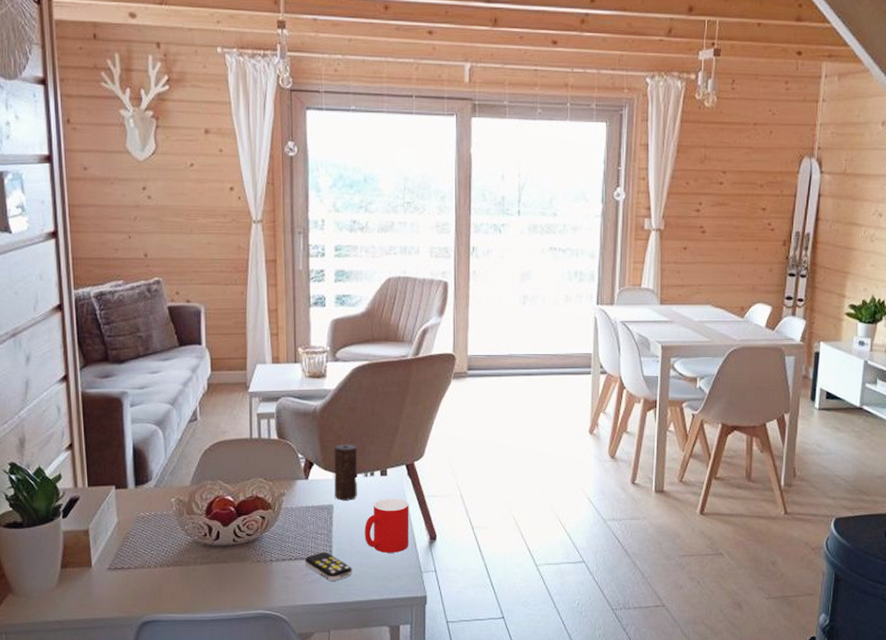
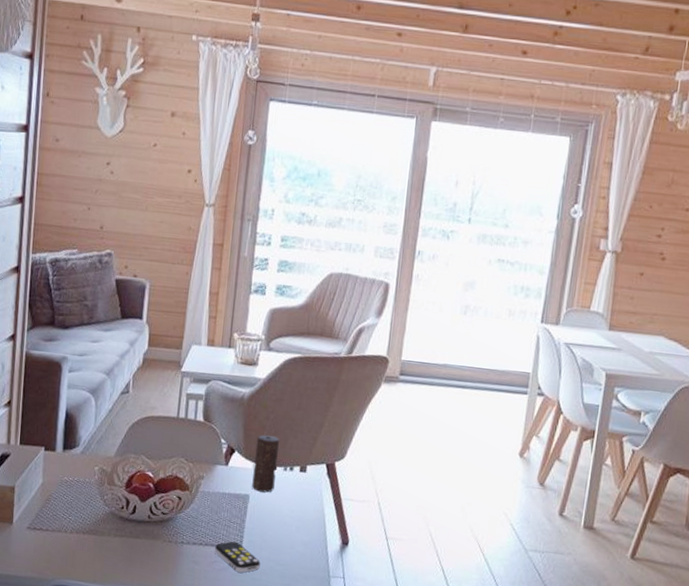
cup: present [365,498,409,553] -> none [276,495,325,553]

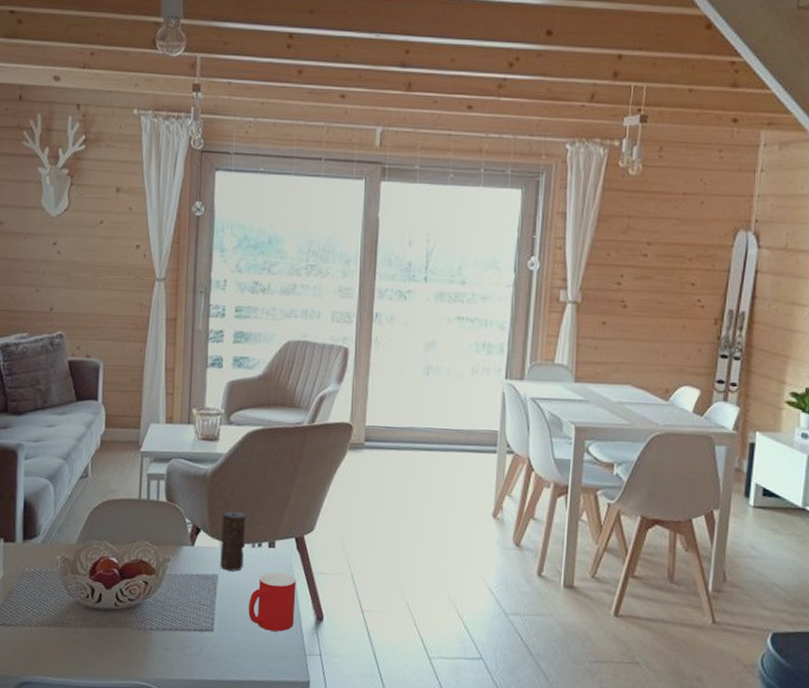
remote control: present [214,541,261,573] -> none [185,624,234,657]
cup: none [276,495,325,553] -> present [248,572,297,632]

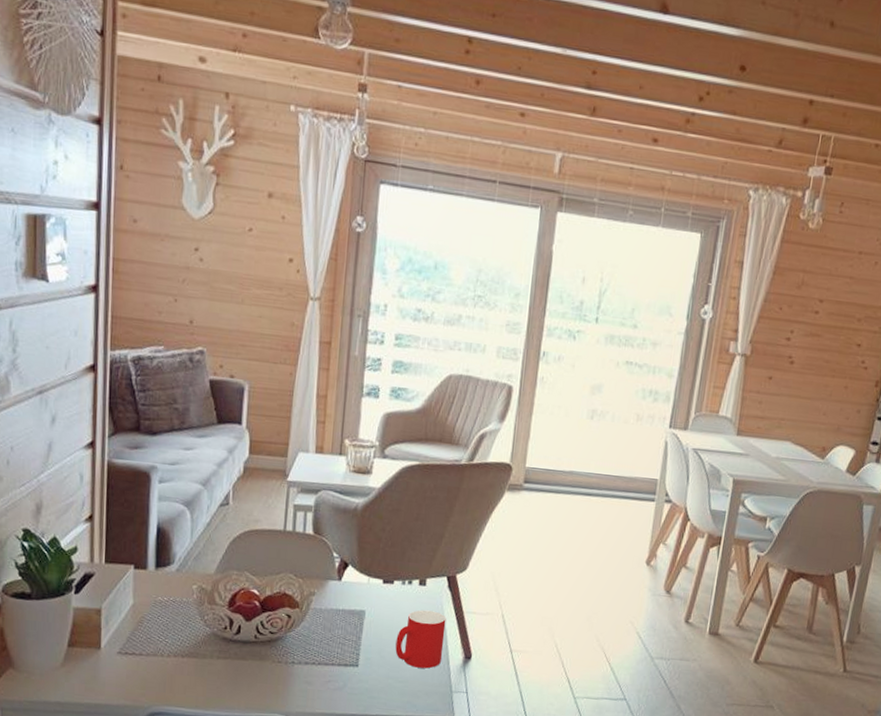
candle: present [220,511,246,572] -> none [368,547,398,608]

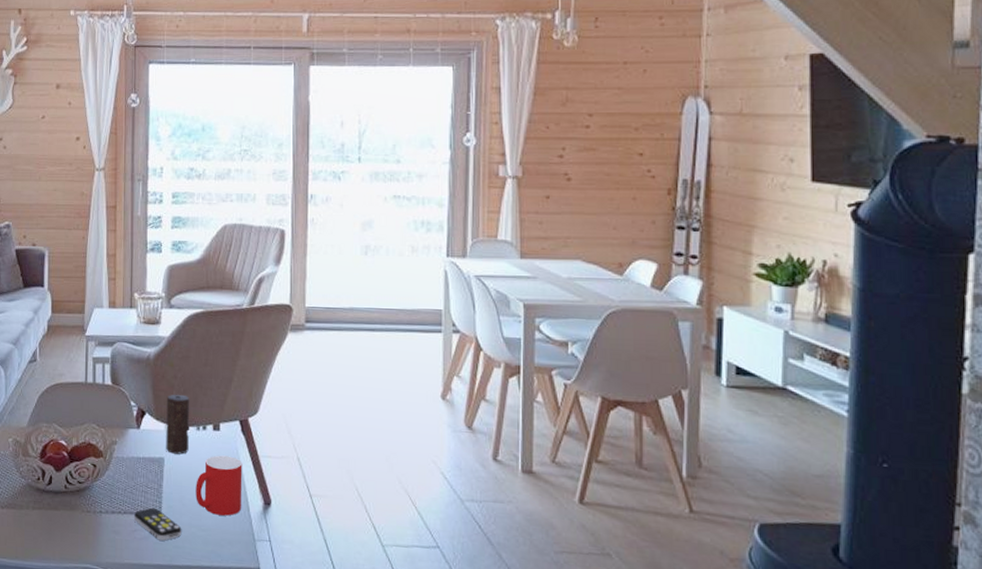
remote control: none [328,659,379,692] -> present [133,507,182,541]
candle: none [368,547,398,608] -> present [166,394,190,455]

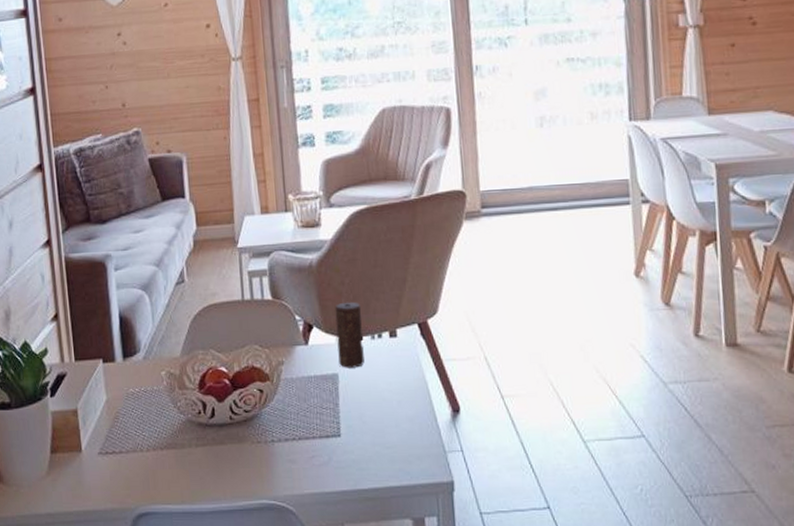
remote control: present [133,507,182,541] -> none [309,429,365,464]
cup: present [196,455,242,516] -> none [375,363,429,429]

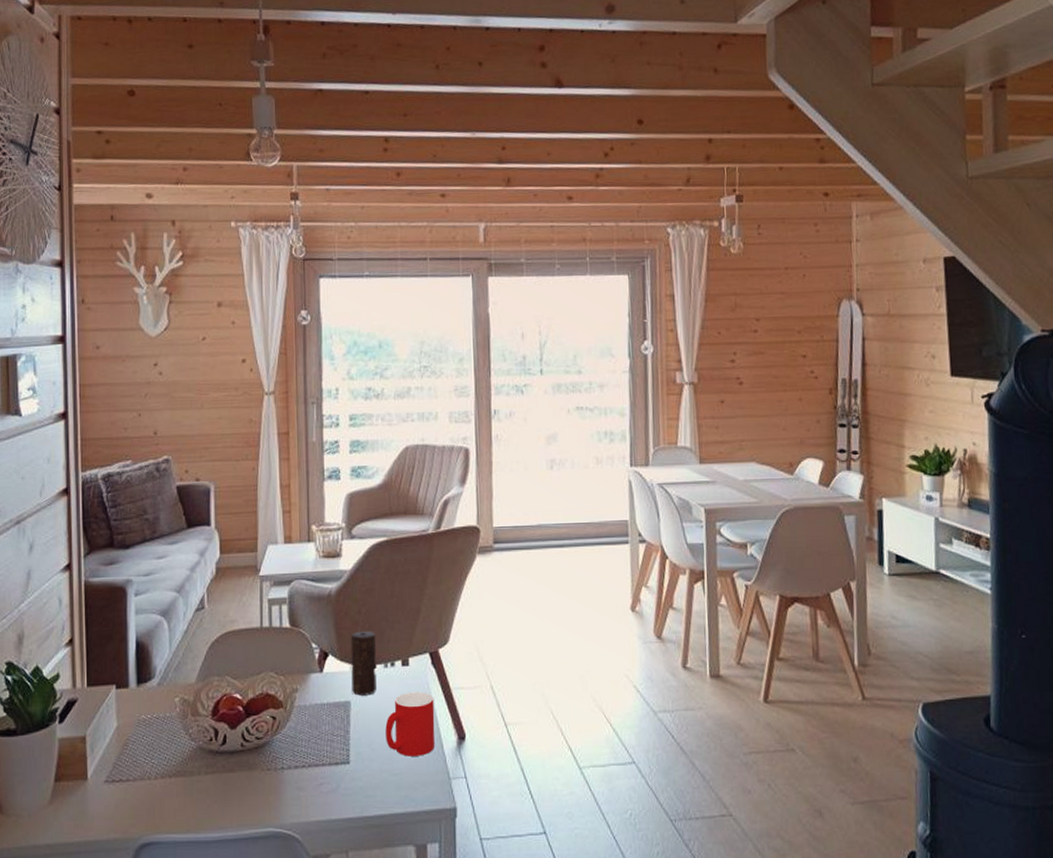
cup: none [375,363,429,429] -> present [385,692,435,756]

